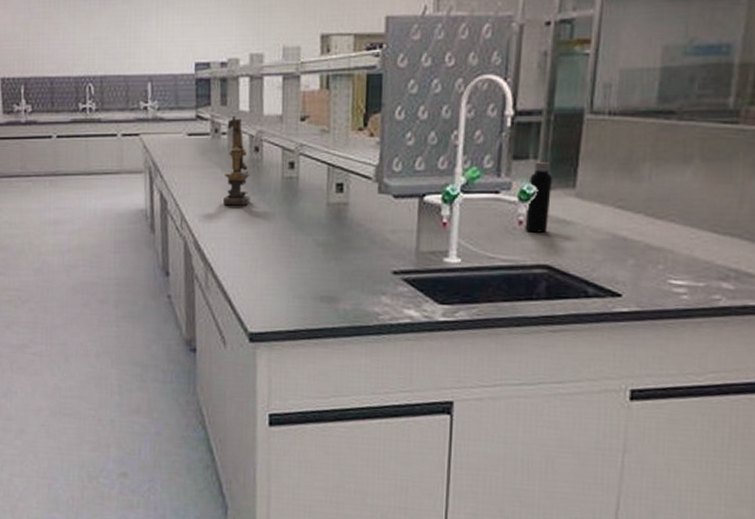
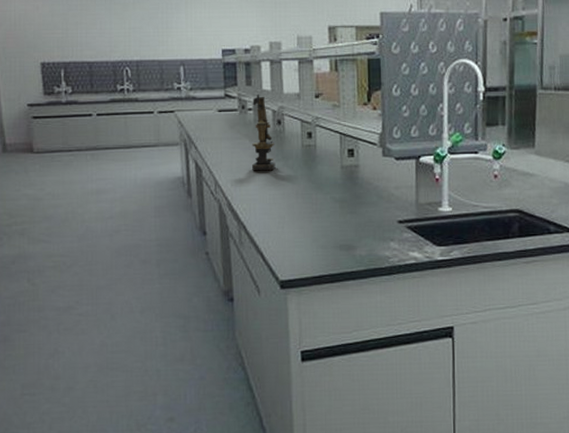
water bottle: present [525,155,552,233] -> none [499,122,517,184]

